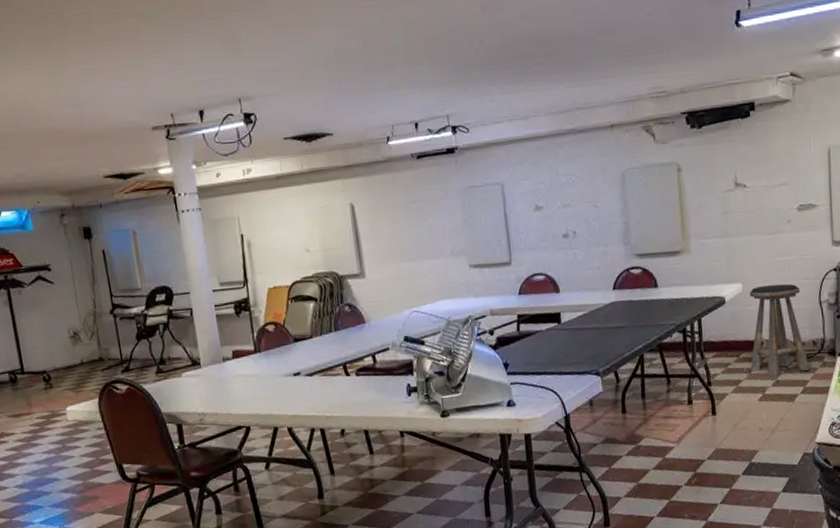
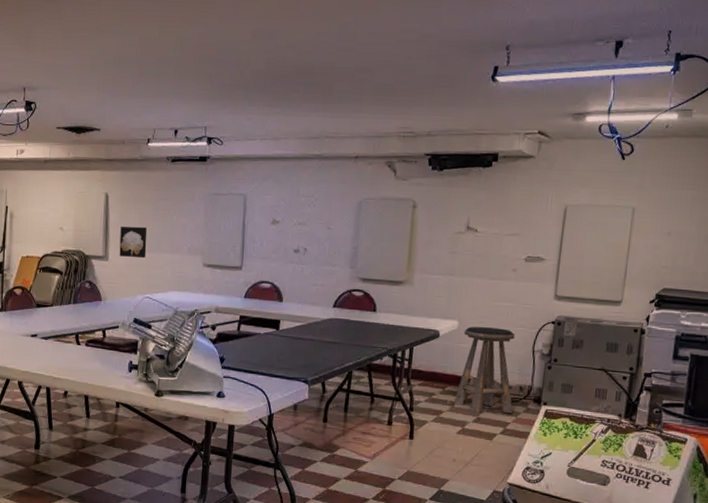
wall art: none [373,234,406,271] -> present [119,226,147,259]

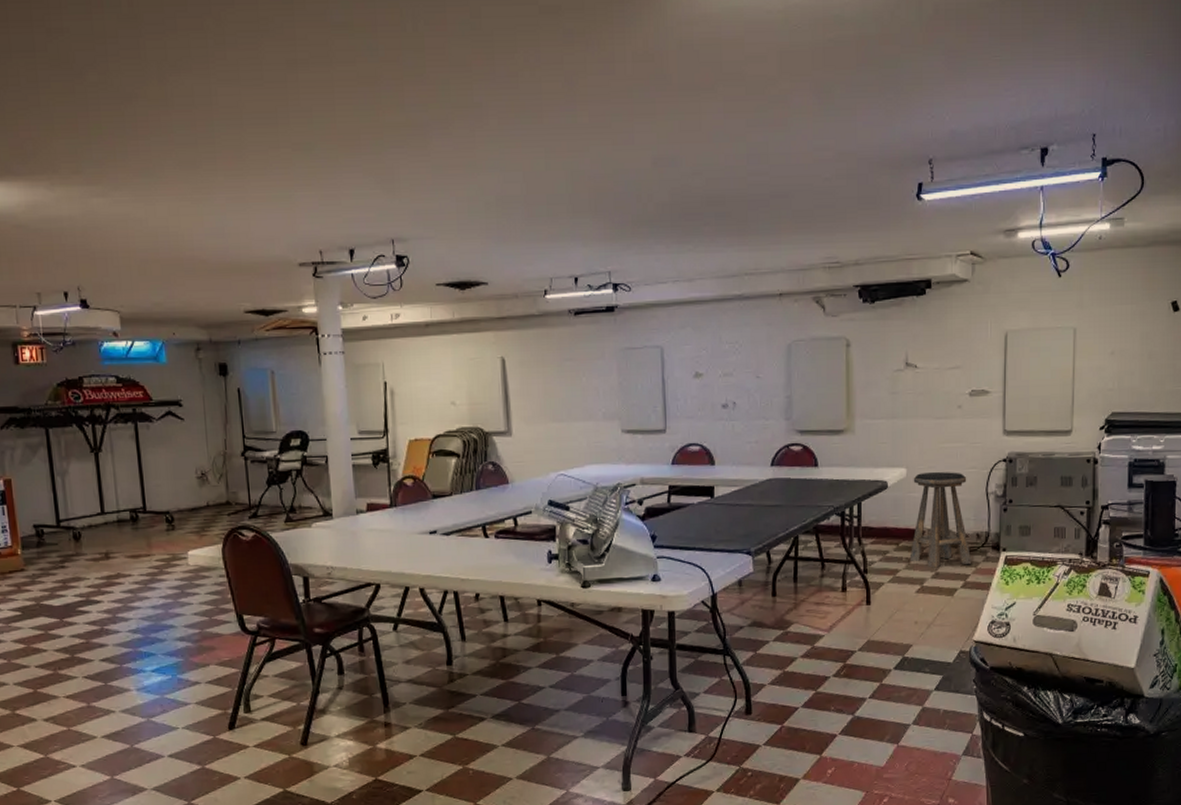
wall art: present [119,226,147,259] -> none [522,393,556,430]

